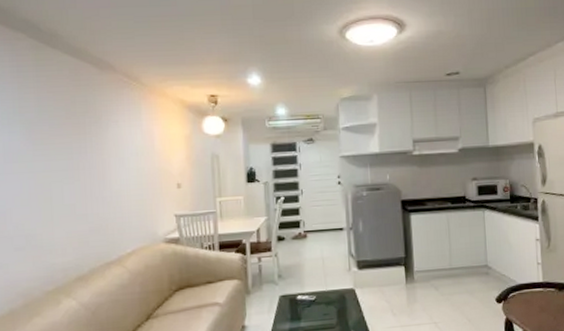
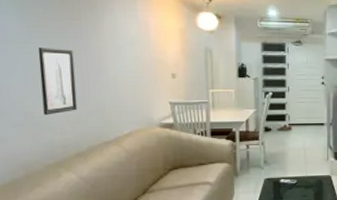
wall art: none [42,165,80,237] -> present [38,48,78,115]

